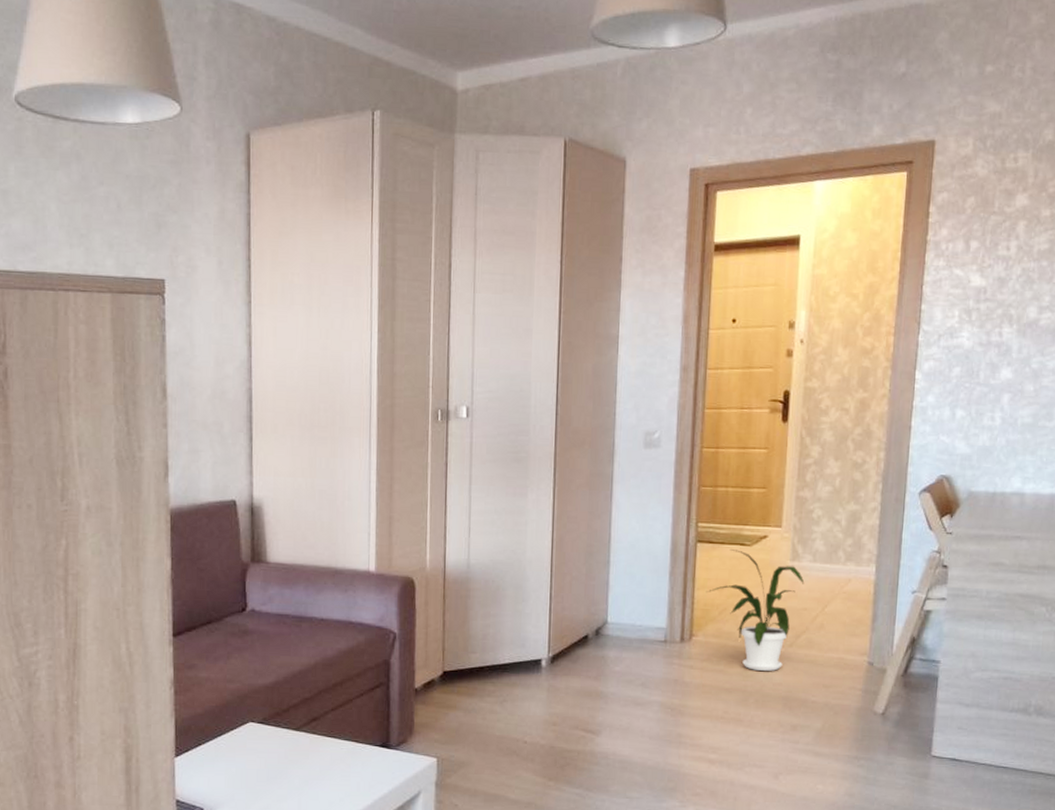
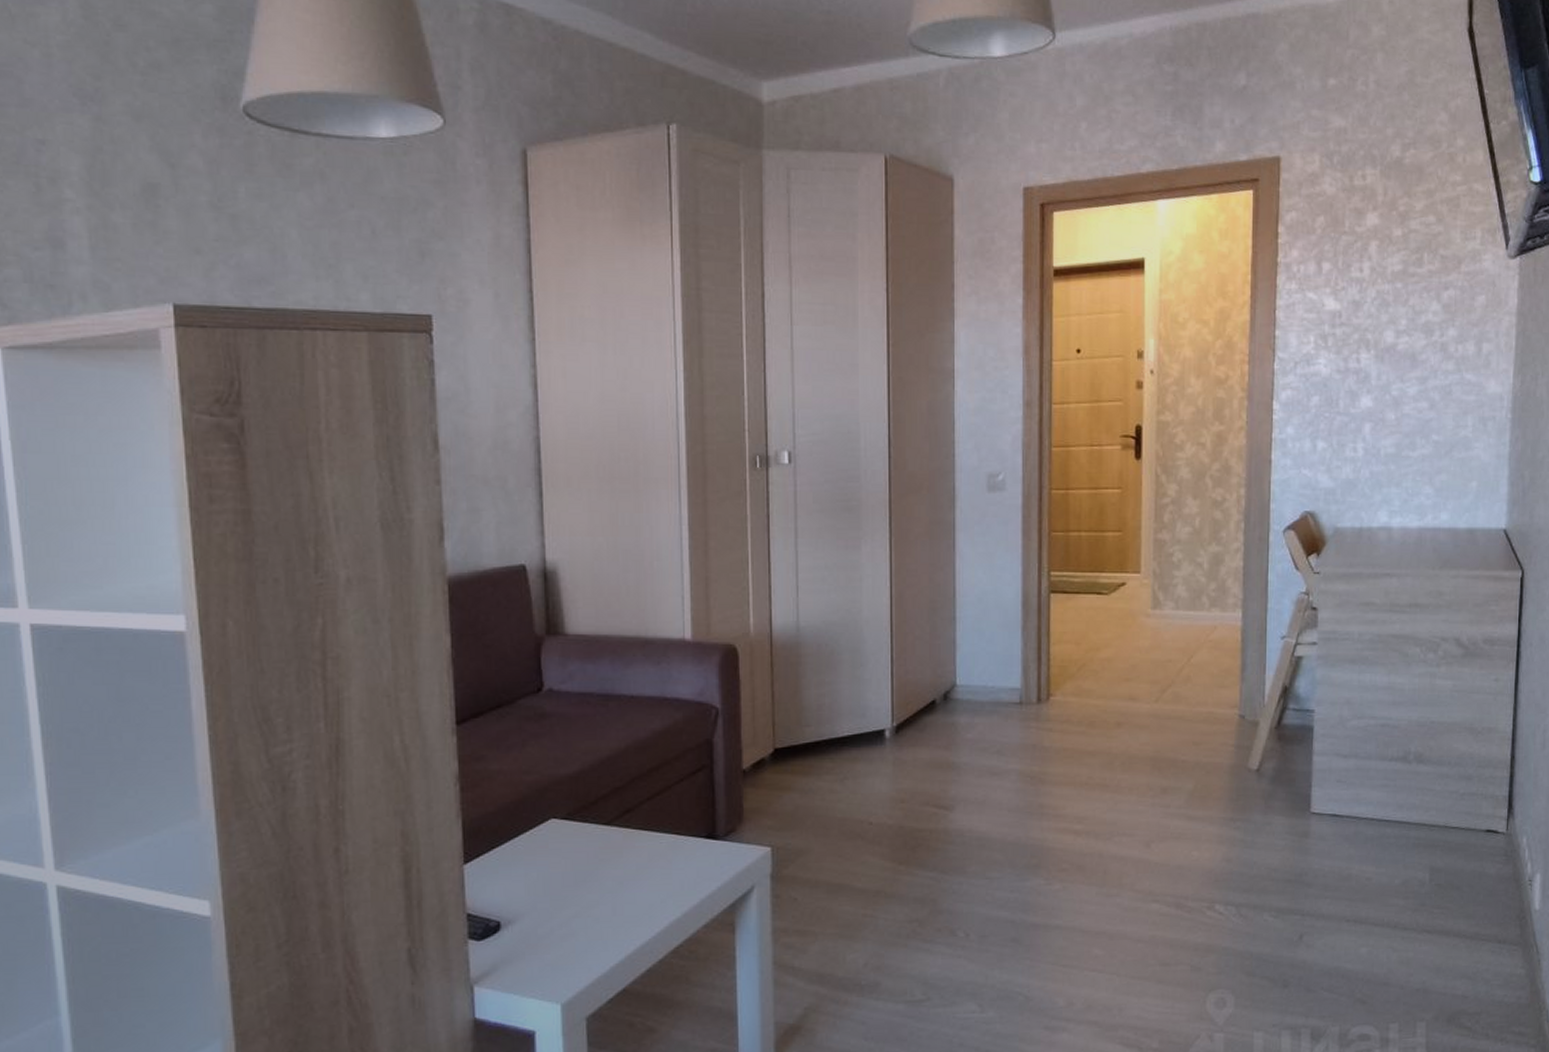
house plant: present [706,549,805,671] -> none [1062,599,1168,730]

